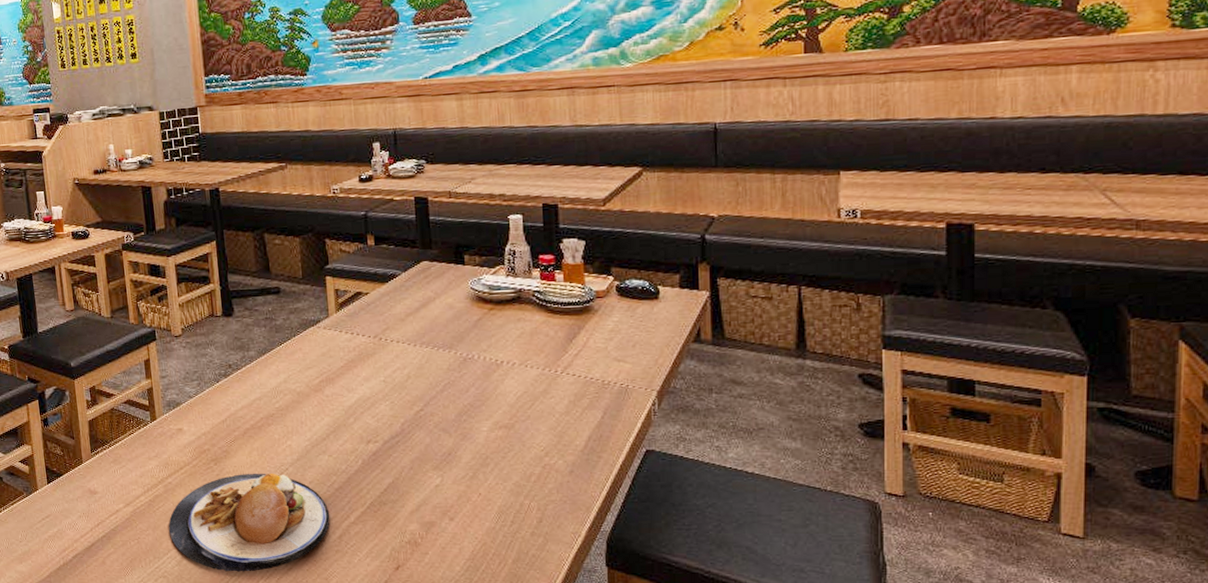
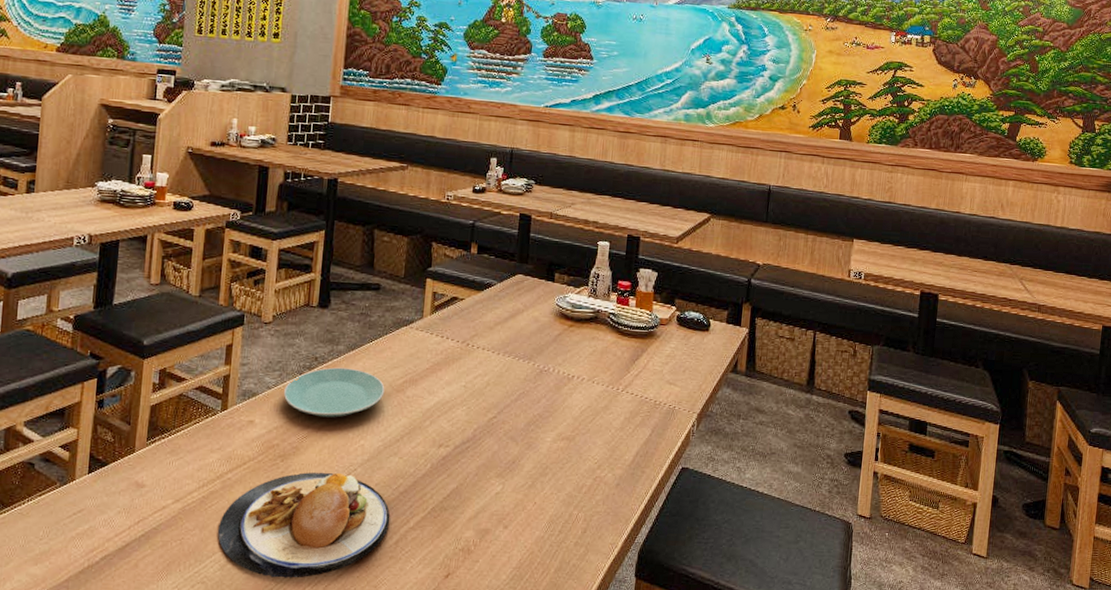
plate: none [204,372,303,421] -> present [283,367,385,418]

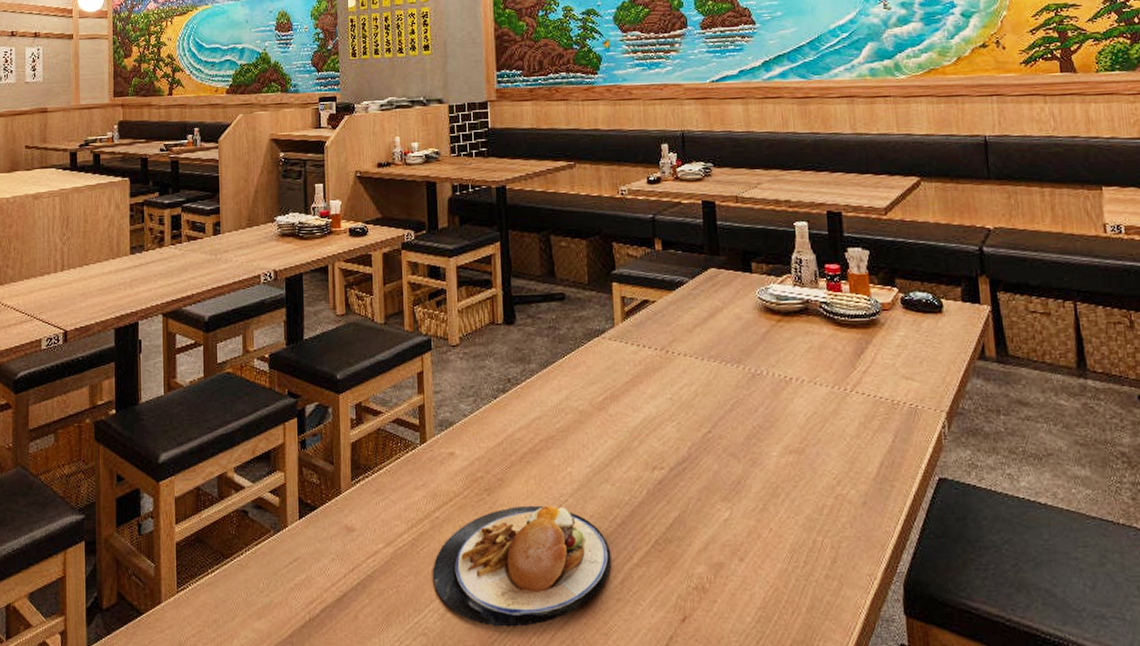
plate: present [283,367,385,418] -> none [480,388,585,444]

